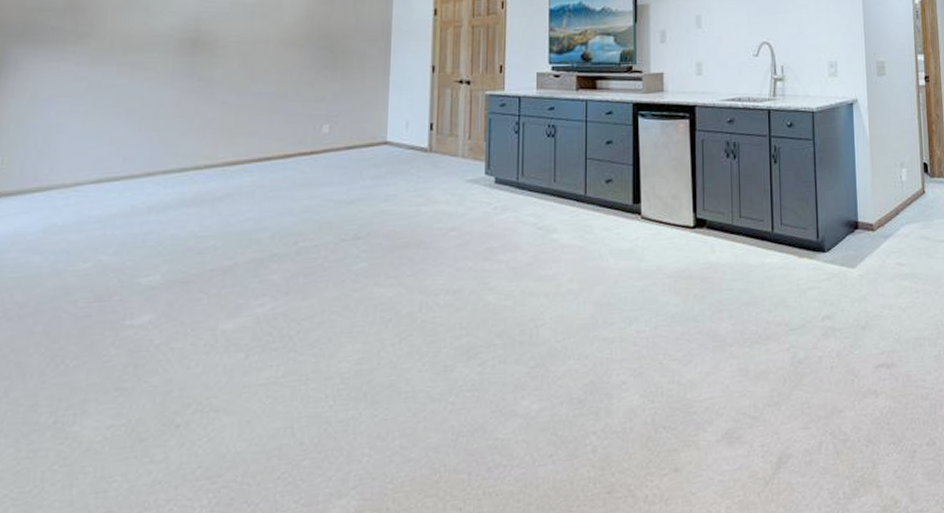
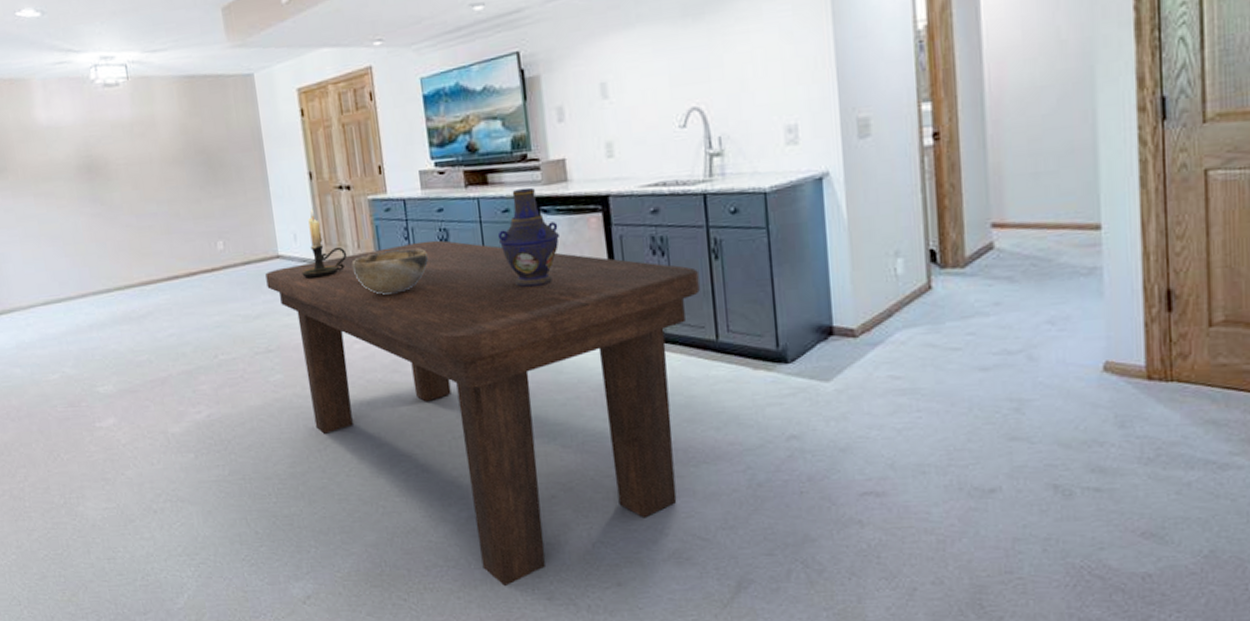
dining table: none [368,135,761,484] -> present [265,240,700,587]
candle holder: none [408,99,457,166] -> present [302,209,347,279]
decorative bowl: none [460,141,534,184] -> present [352,248,428,295]
vase: none [600,94,652,182] -> present [497,187,559,288]

